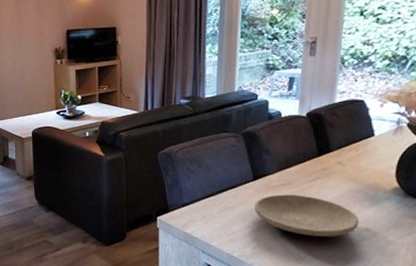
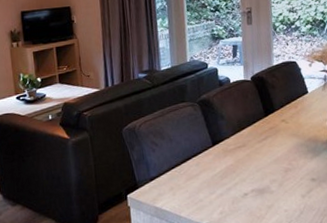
plate: present [254,194,359,237] -> none [215,155,306,194]

